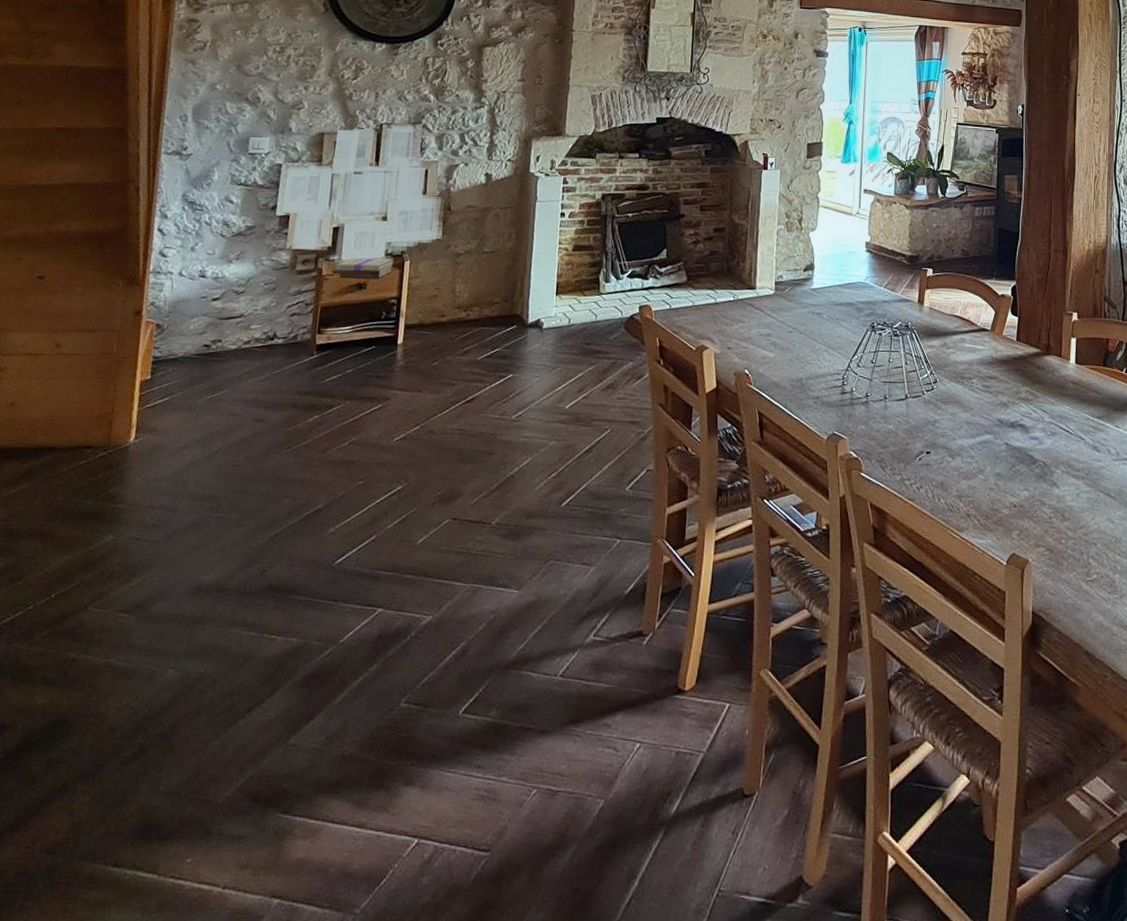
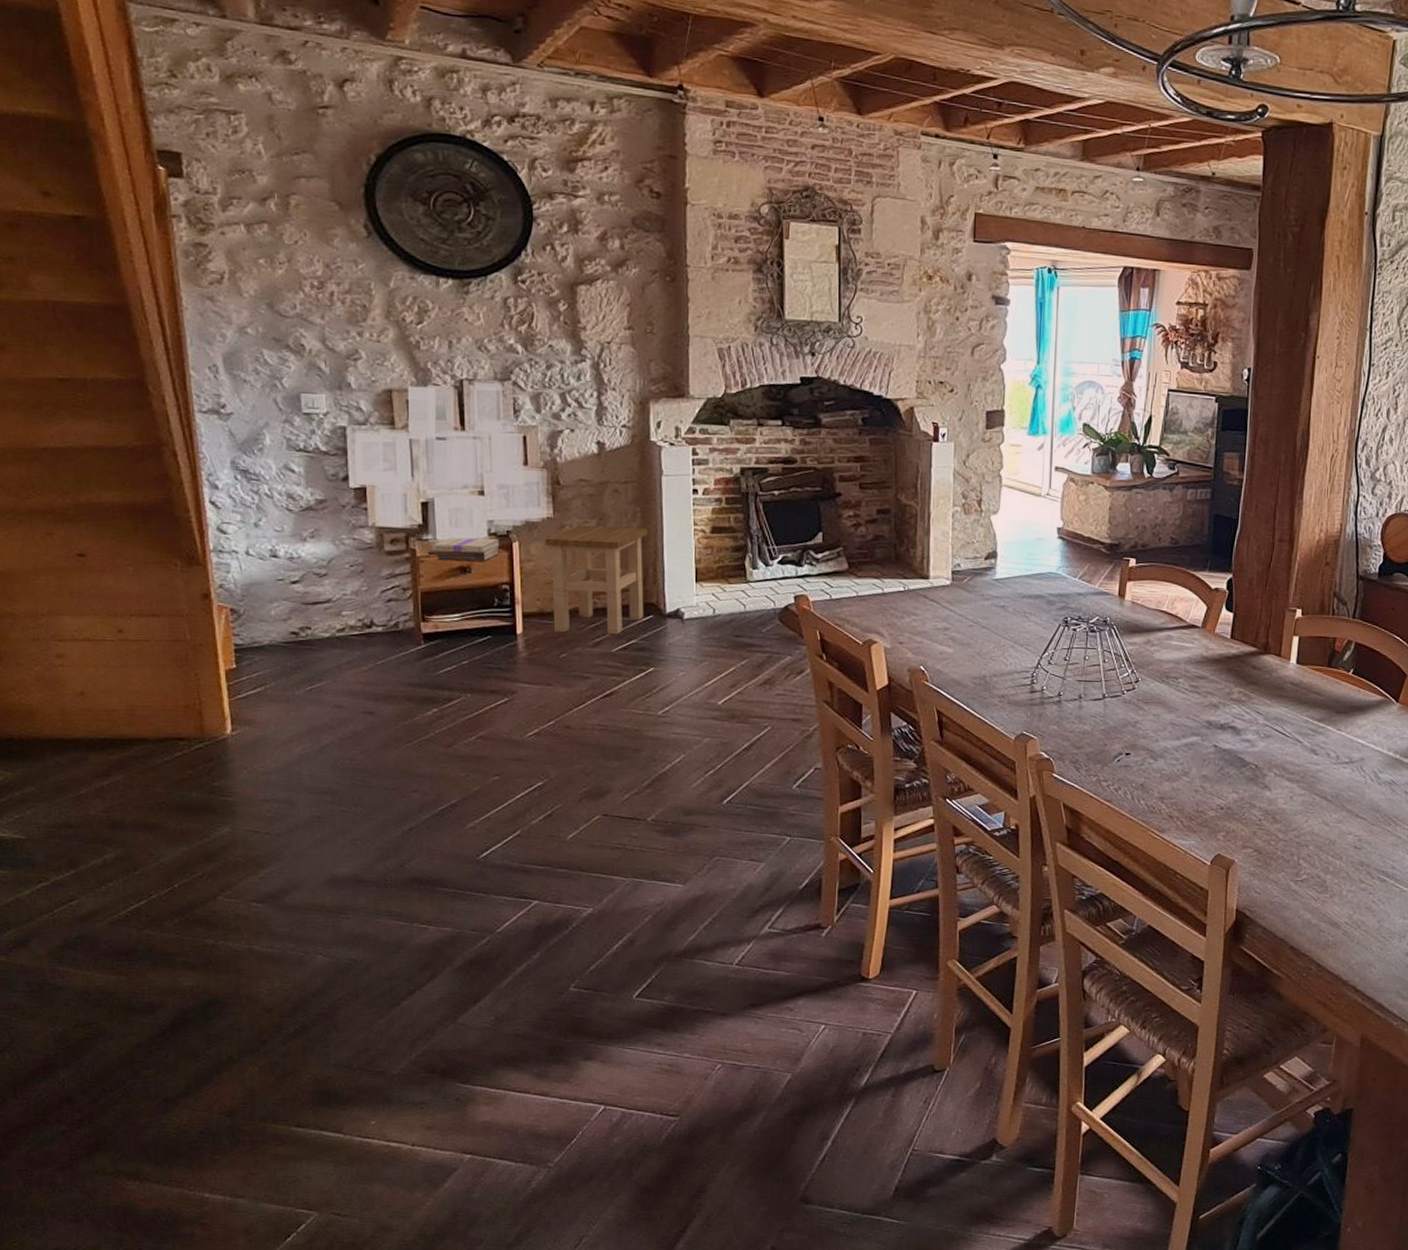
stool: none [430,245,520,344] -> present [545,525,647,635]

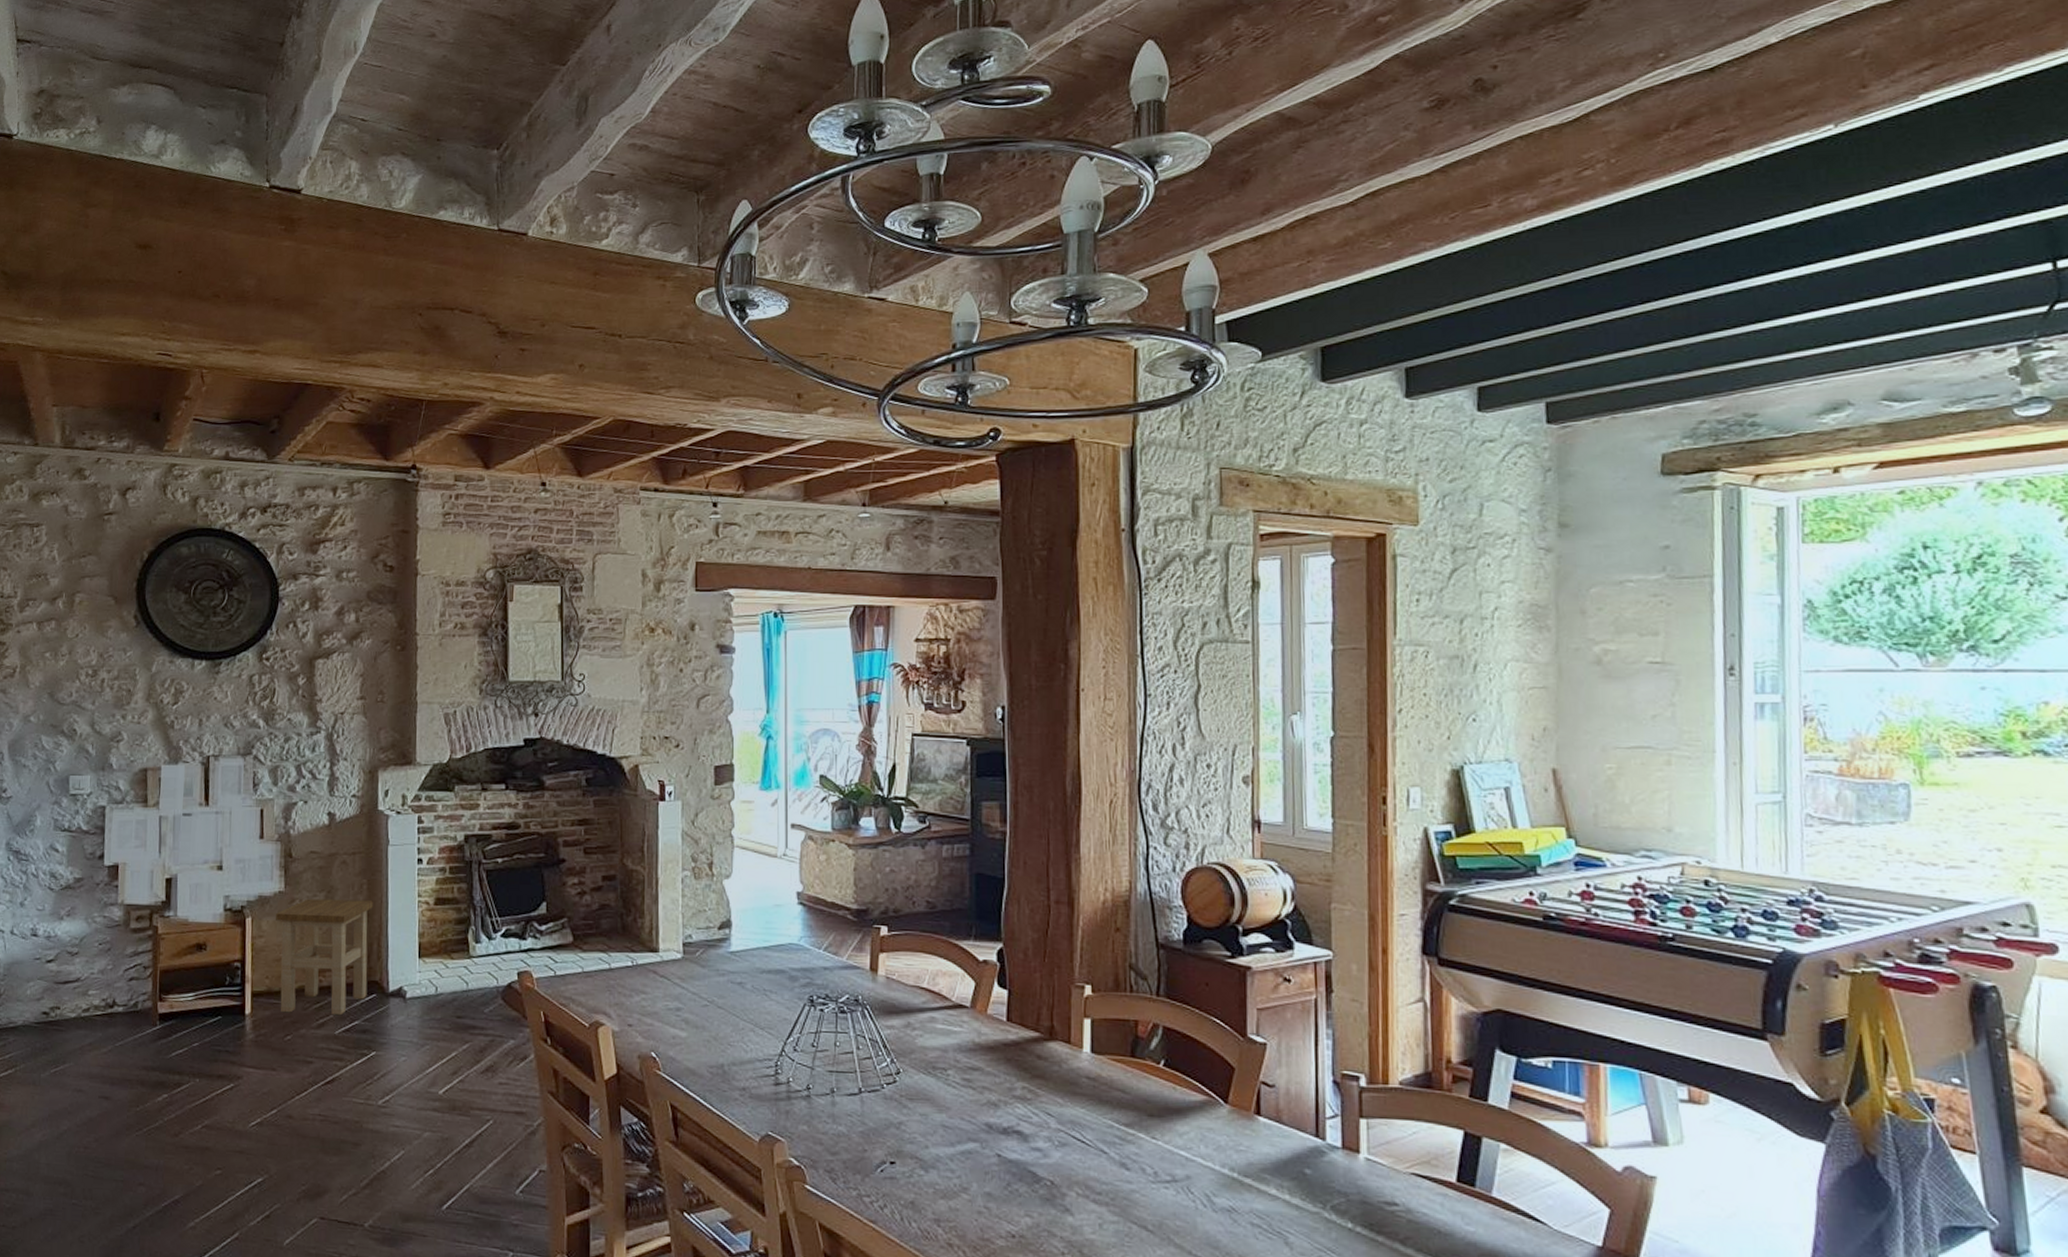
books: present [428,537,500,562] -> none [169,913,234,939]

